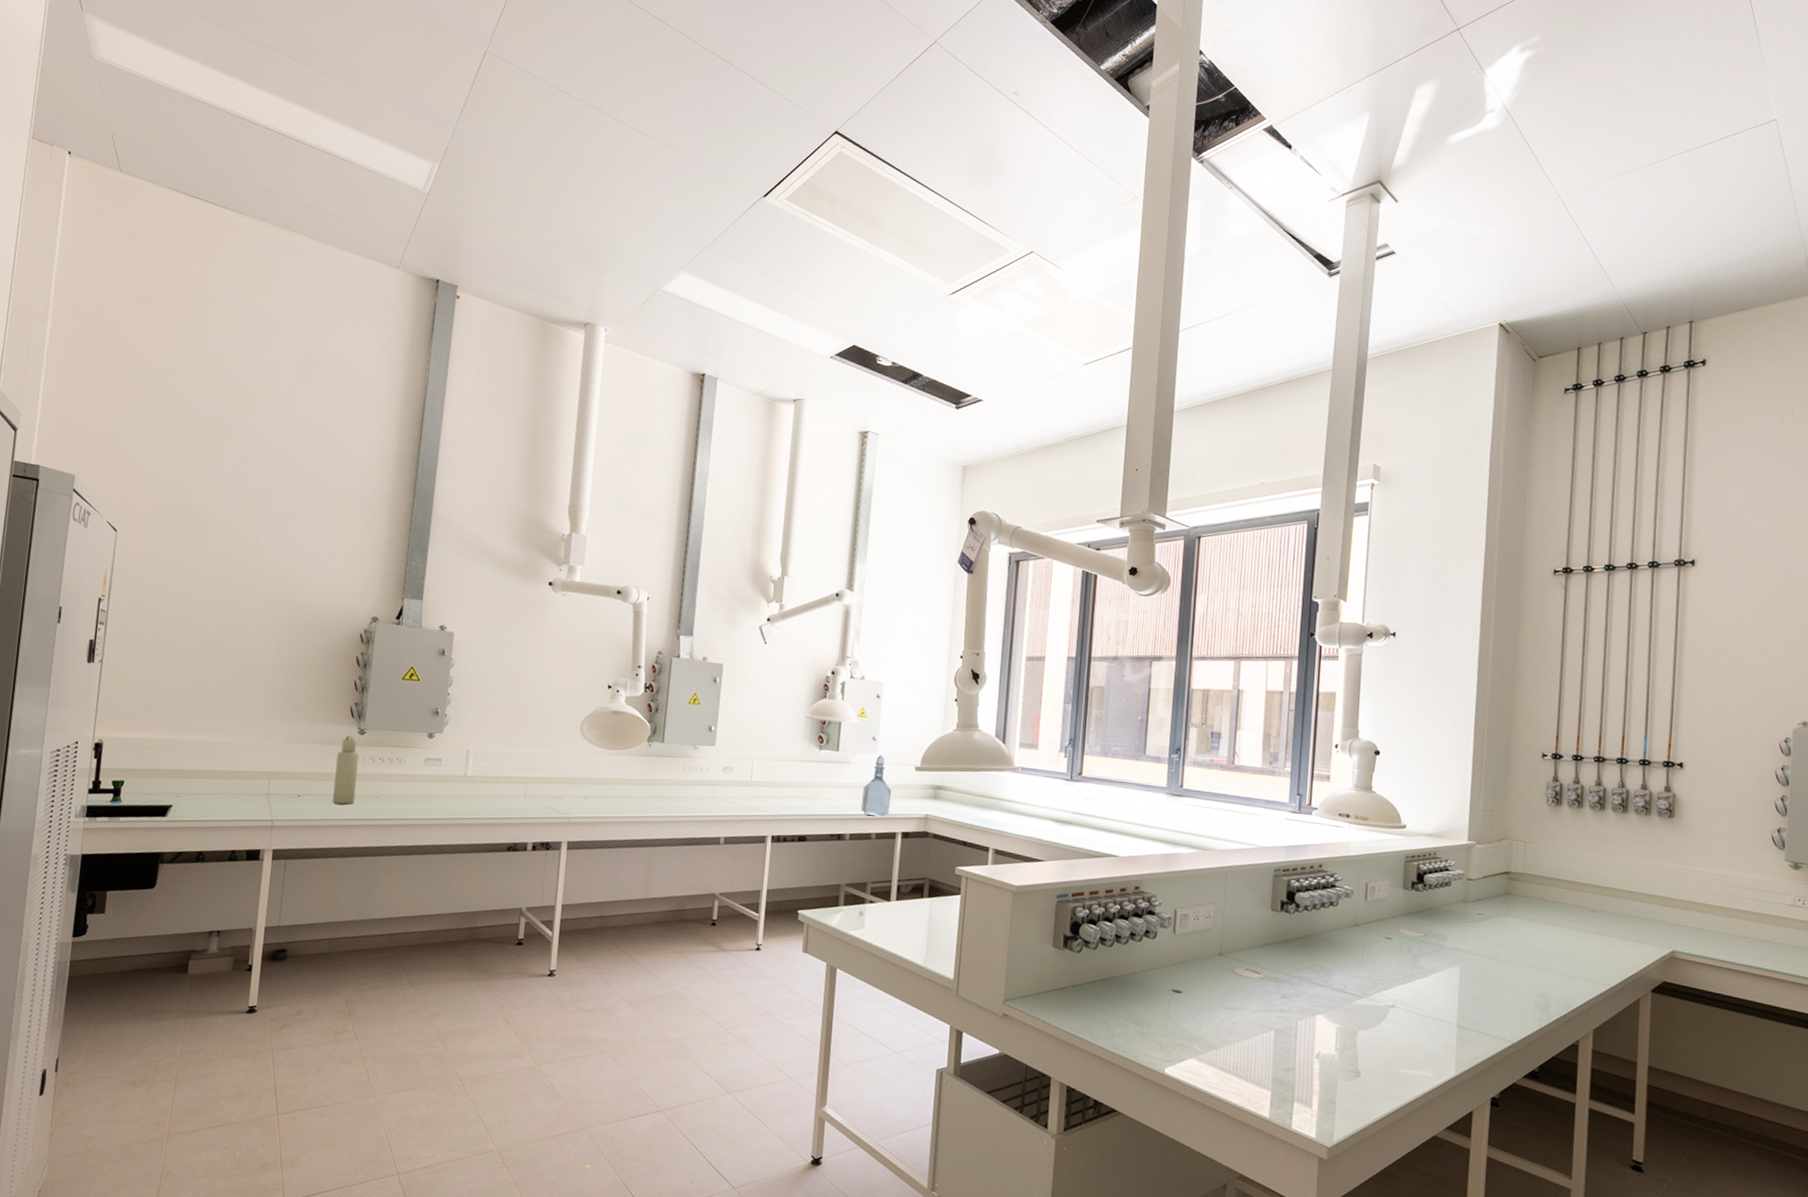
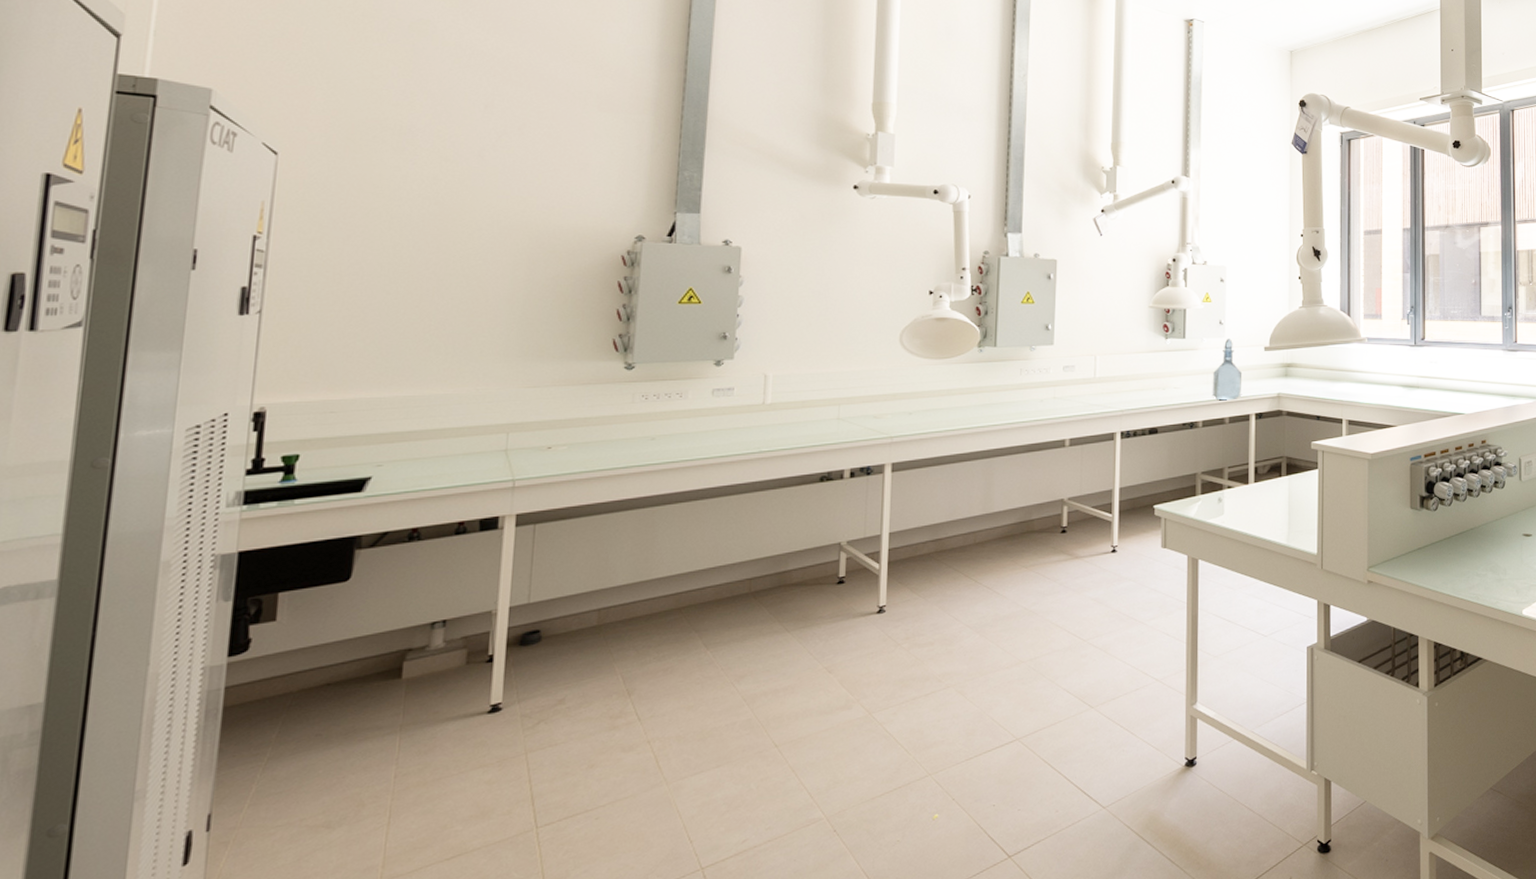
bottle: present [333,735,360,805] -> none [594,371,628,452]

